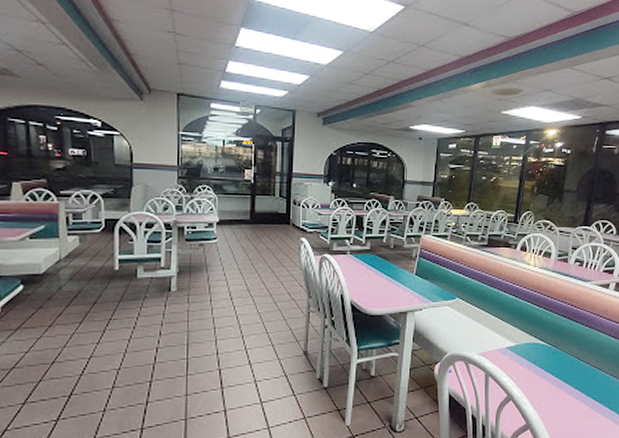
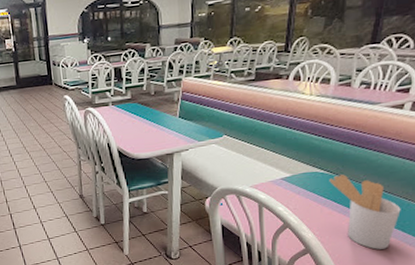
utensil holder: none [548,347,608,427] -> present [329,174,401,250]

